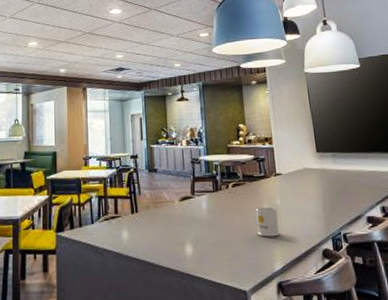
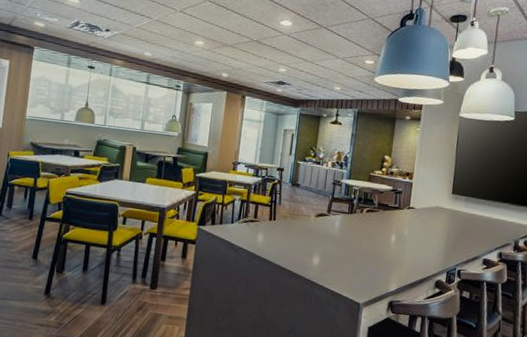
mug: present [253,207,280,237] -> none [380,234,404,262]

